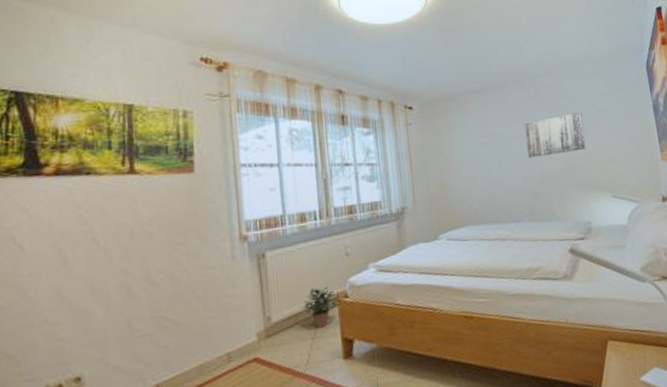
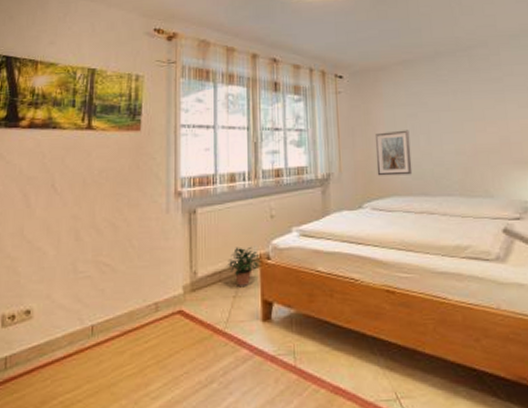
picture frame: none [447,159,485,207] -> present [374,130,413,176]
wall art: present [524,112,586,158] -> none [456,85,524,130]

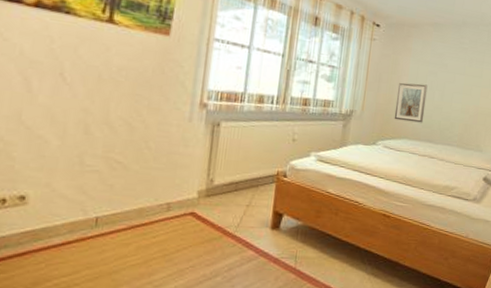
potted plant: present [226,246,261,286] -> none [244,162,278,198]

